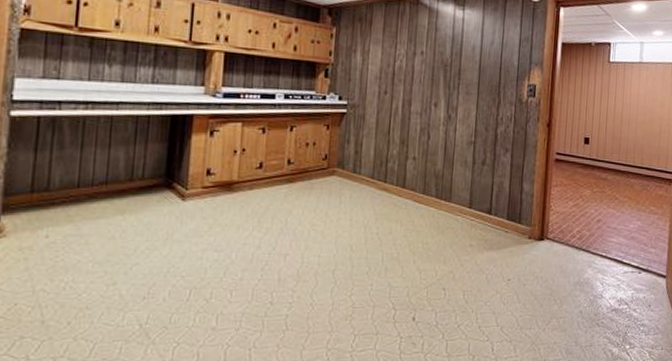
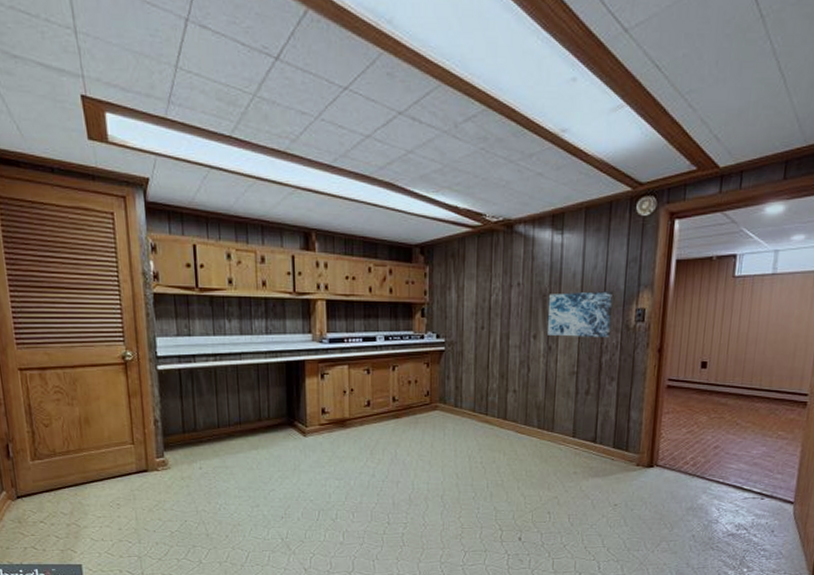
wall art: none [447,64,508,110] -> present [547,291,613,337]

